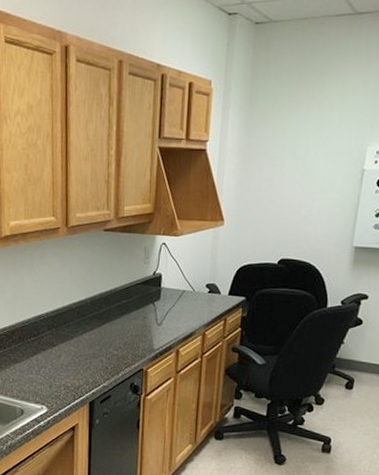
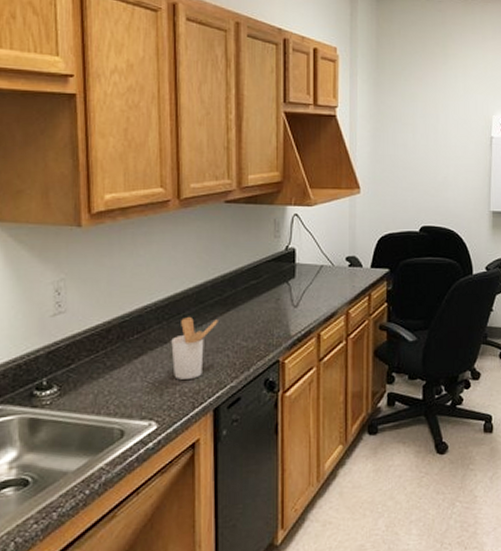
utensil holder: none [58,327,95,377] -> present [171,317,218,380]

